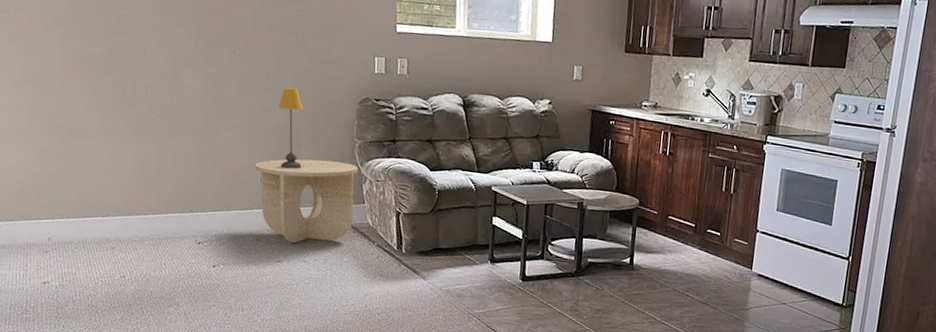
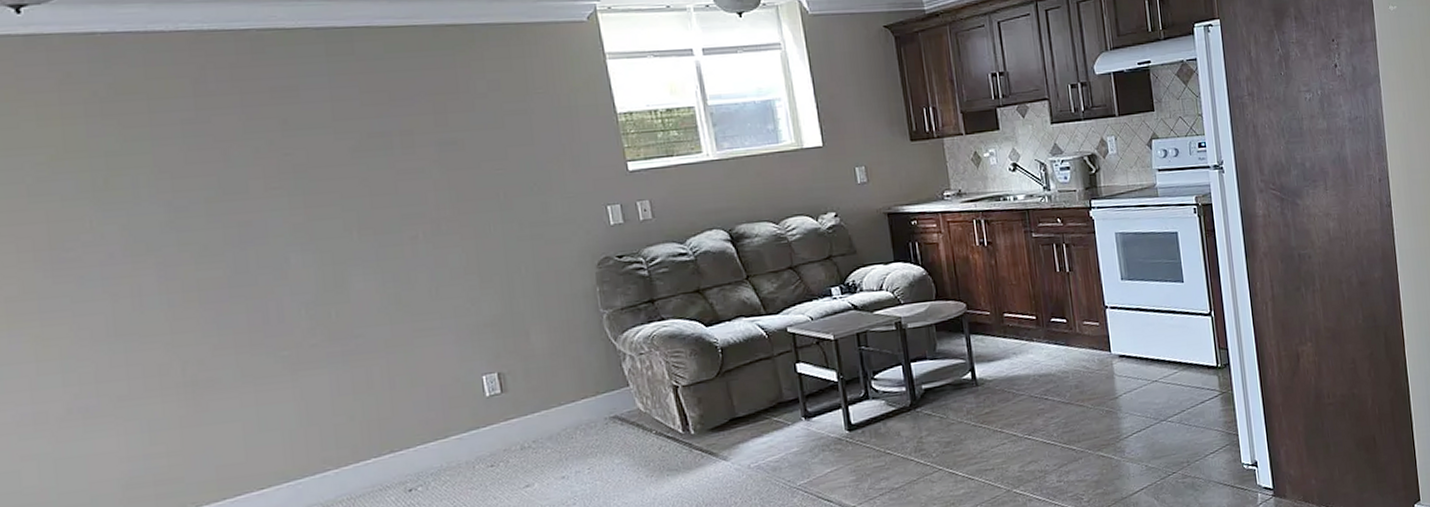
side table: present [254,159,358,243] -> none [470,341,619,458]
table lamp: present [279,87,303,170] -> none [490,265,536,367]

